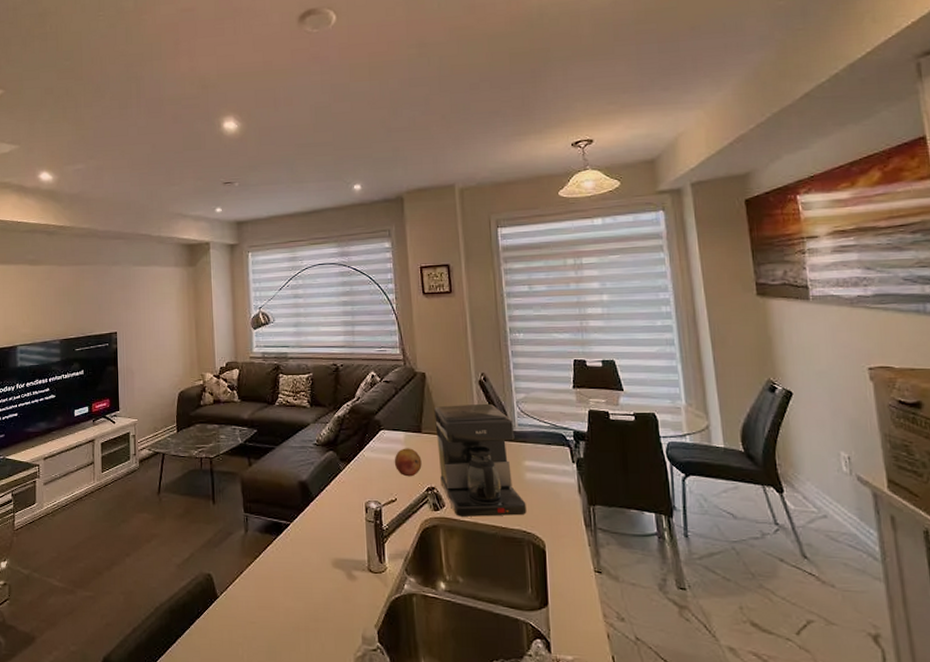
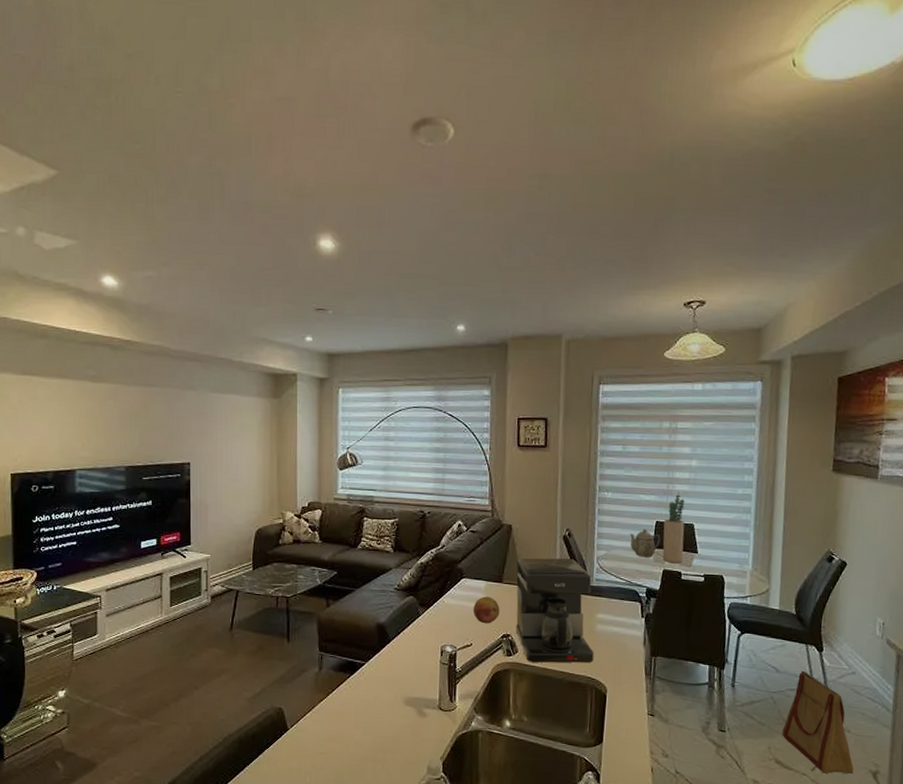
teapot: none [547,369,581,398] -> present [629,529,660,558]
vase: none [582,328,608,403] -> present [662,492,685,564]
shopping bag: none [752,515,849,639] -> present [782,670,854,774]

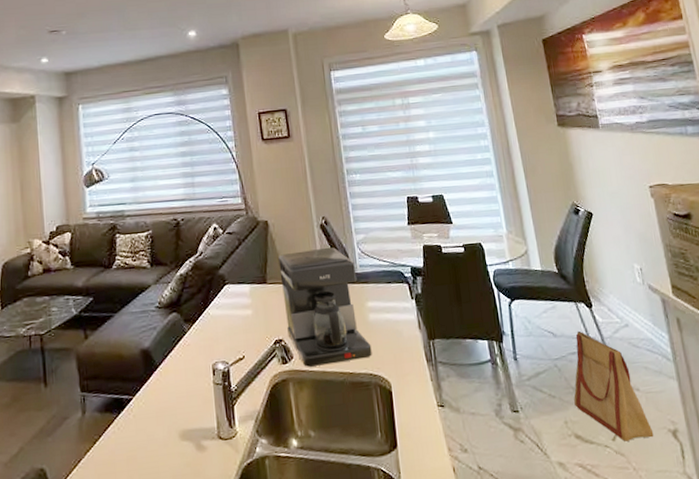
fruit: present [473,596,500,624] -> none [240,300,269,332]
teapot: present [629,529,660,558] -> none [384,206,415,236]
vase: present [662,492,685,564] -> none [414,165,440,238]

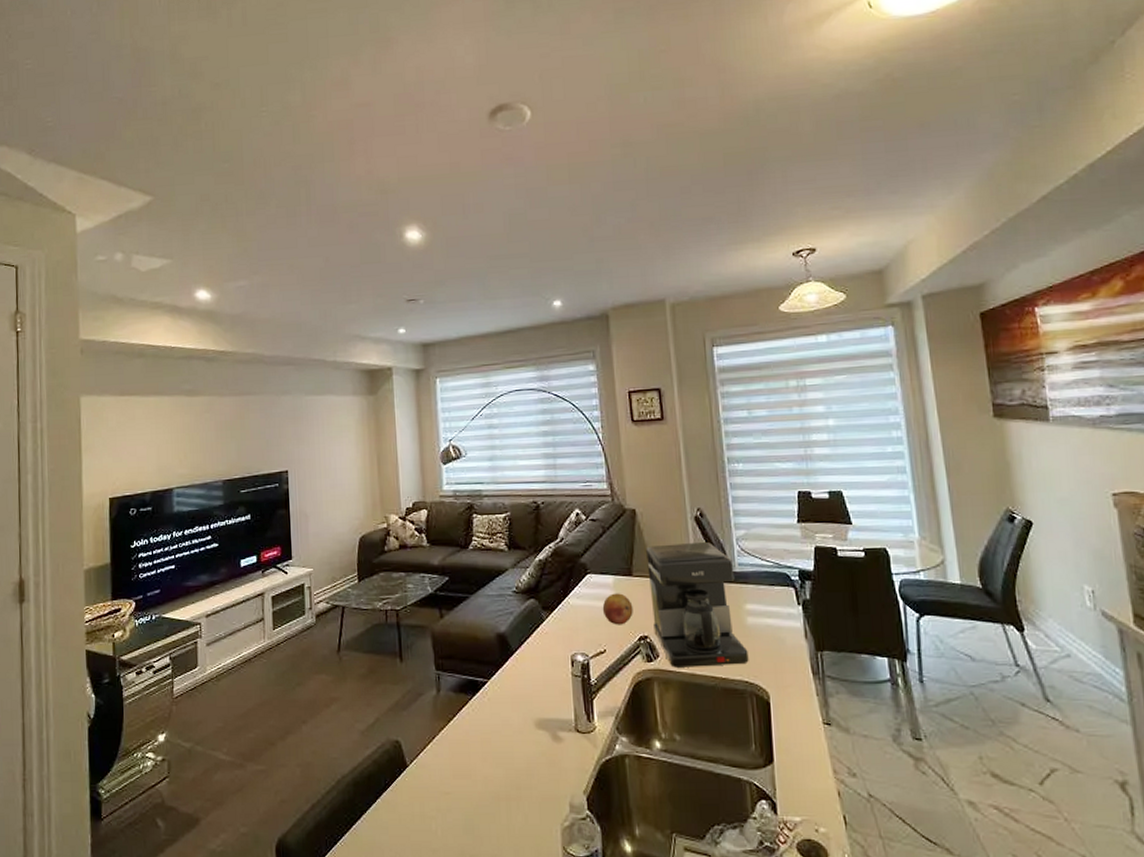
fruit: none [240,300,269,332] -> present [602,593,633,625]
shopping bag: present [574,330,654,442] -> none [992,656,1095,787]

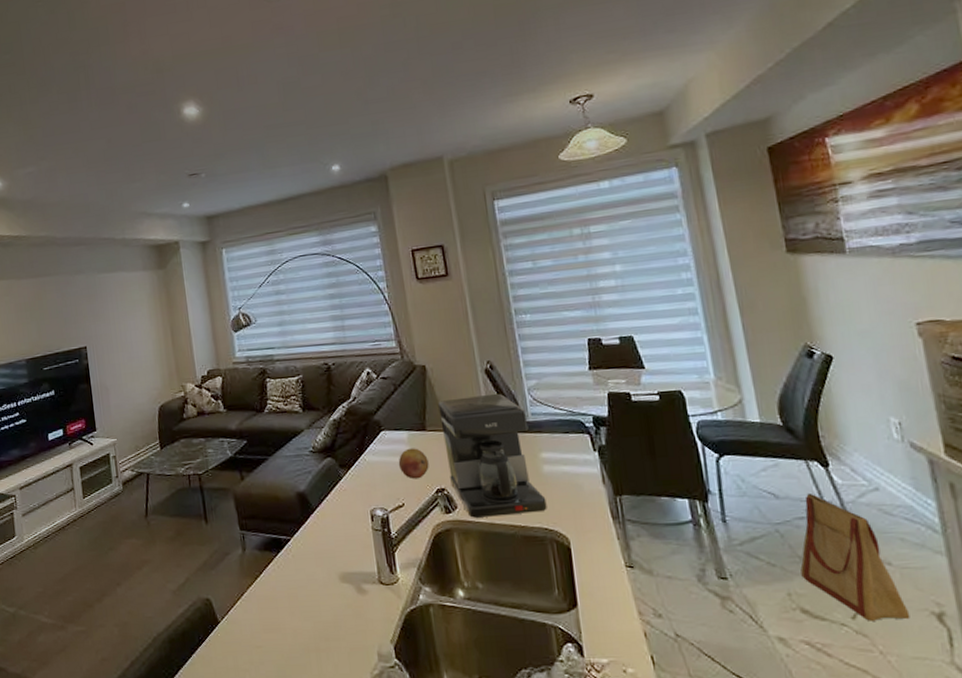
shopping bag: none [992,656,1095,787] -> present [800,492,910,621]

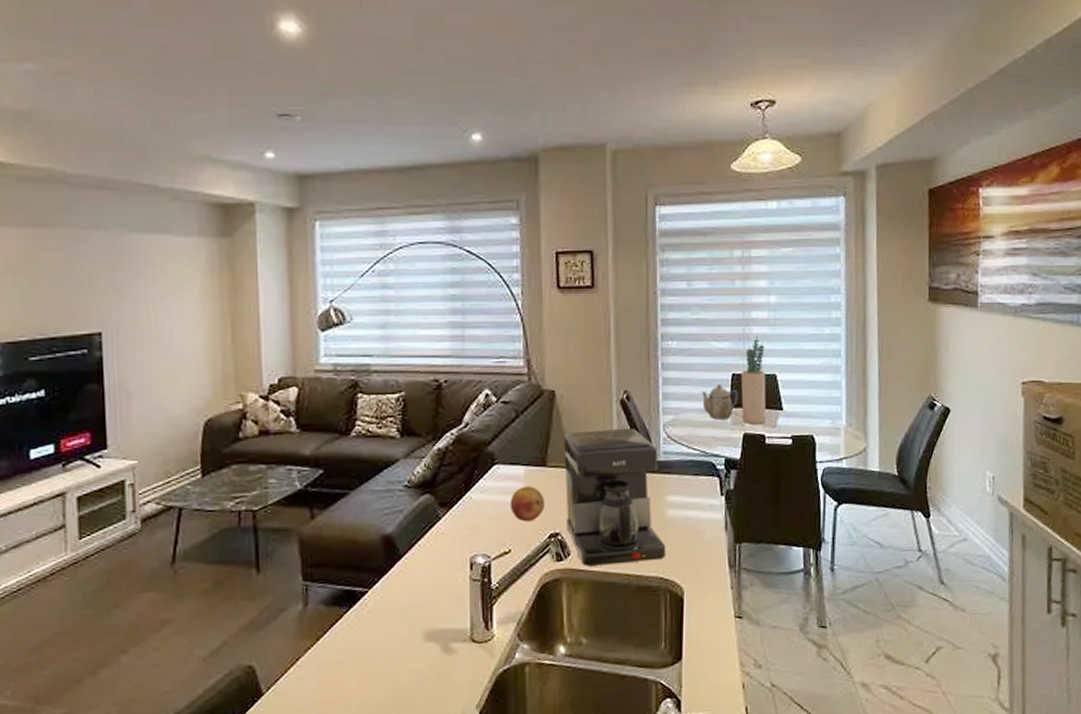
teapot: none [559,349,598,382] -> present [701,384,738,420]
vase: none [597,302,628,384] -> present [741,336,766,425]
shopping bag: present [800,492,910,621] -> none [890,542,972,664]

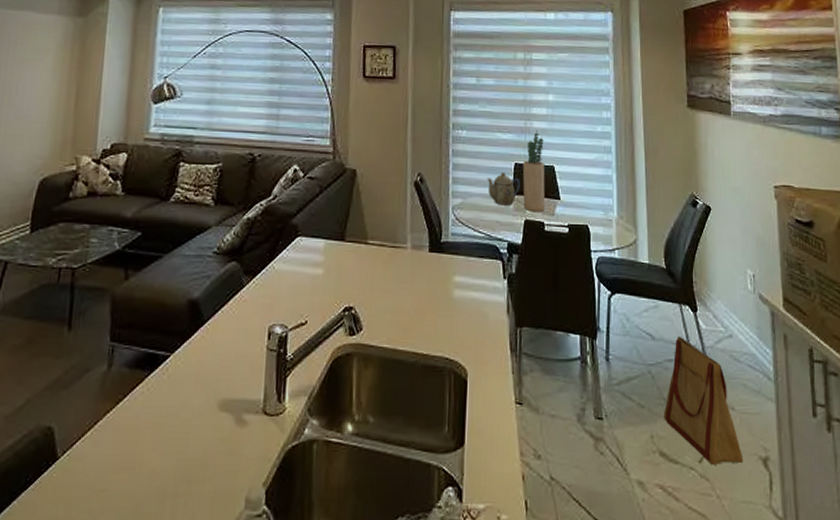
fruit: present [510,486,545,522] -> none [309,259,342,294]
coffee maker: present [564,427,666,566] -> none [360,208,452,342]
shopping bag: none [890,542,972,664] -> present [664,336,743,465]

